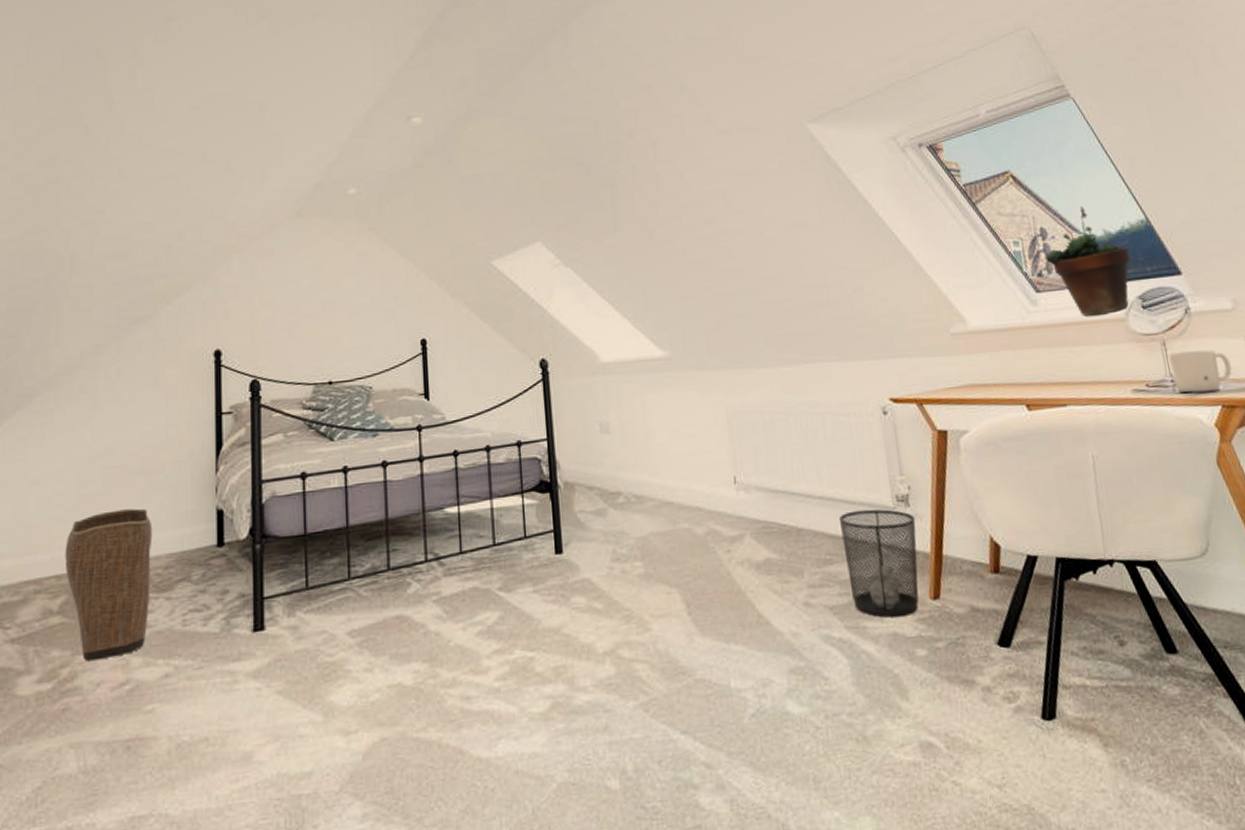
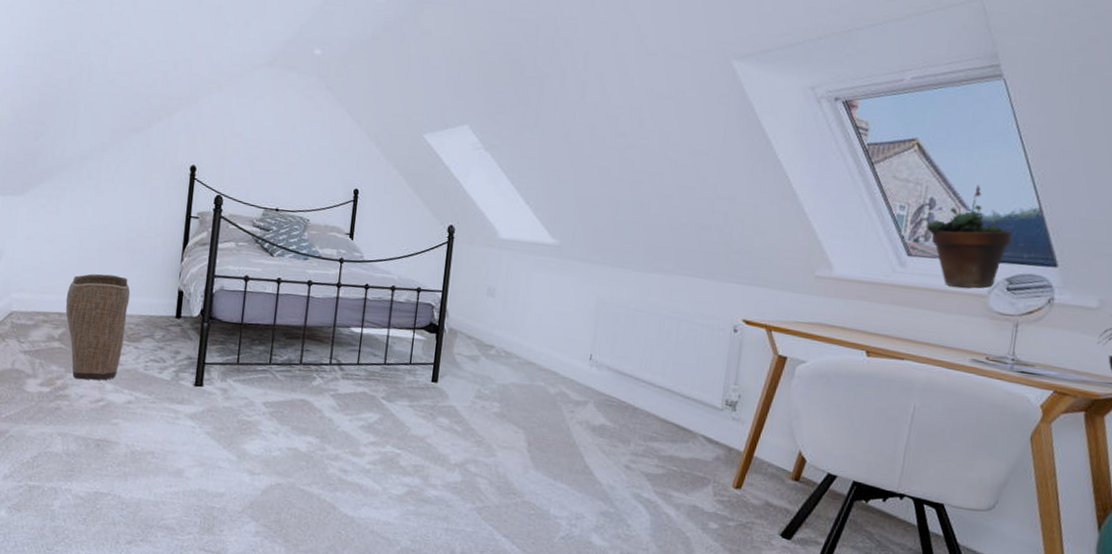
waste bin: present [838,509,919,618] -> none [666,403,738,496]
mug: present [1168,349,1232,394] -> none [1014,335,1077,377]

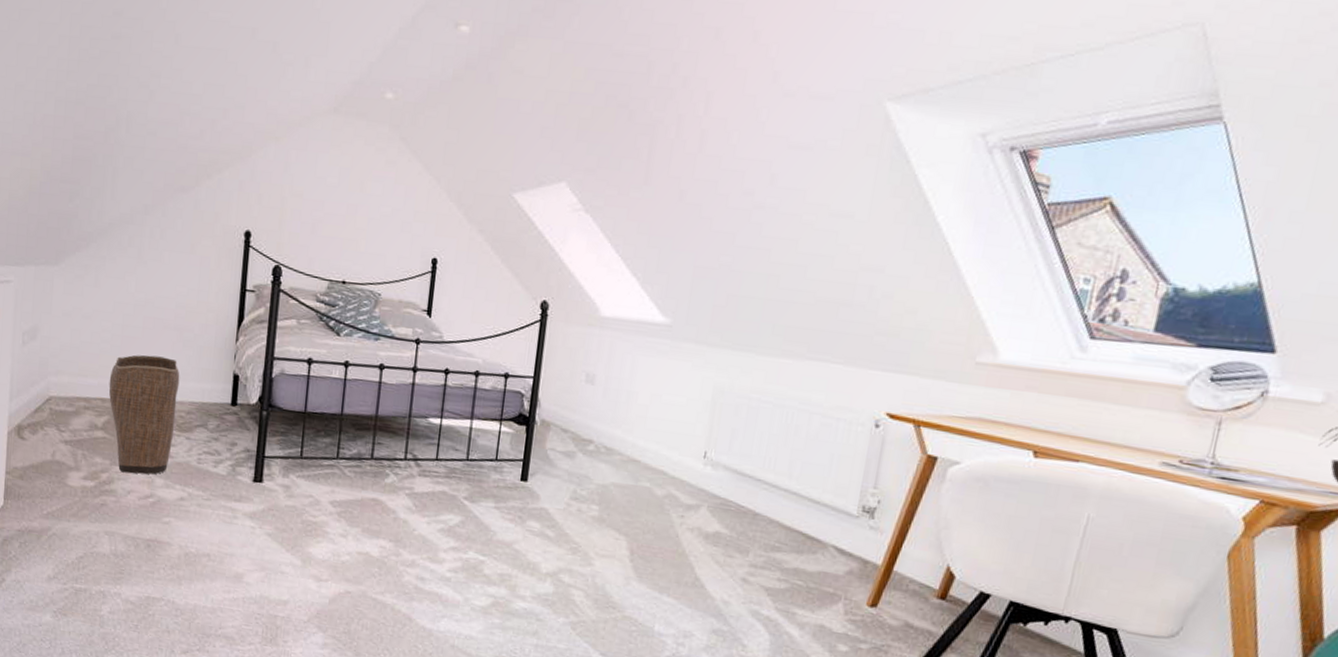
succulent plant: present [925,185,1012,289] -> none [1114,253,1222,379]

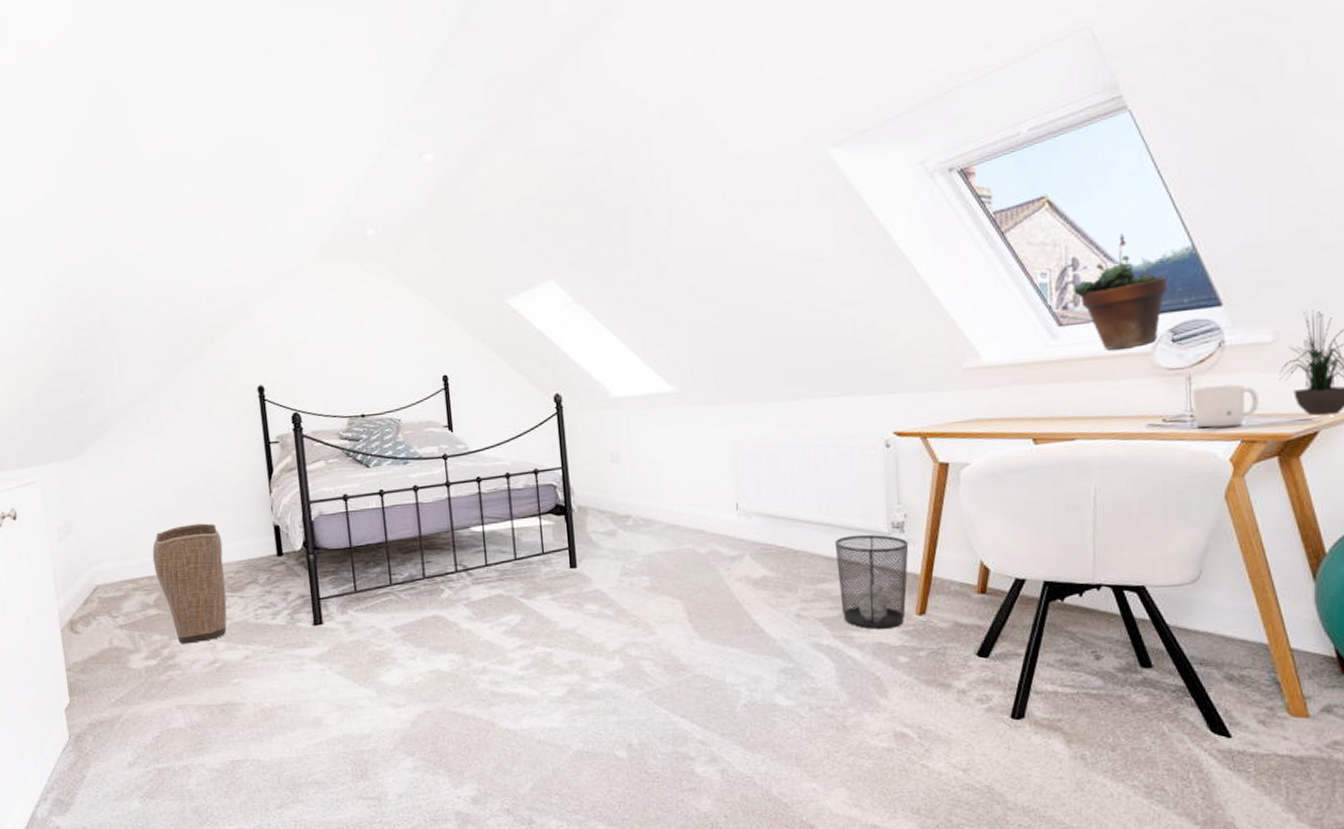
waste bin: none [790,509,876,614] -> present [834,534,909,629]
succulent plant: none [1114,253,1222,379] -> present [1072,233,1167,350]
mug: none [1214,434,1292,485] -> present [1192,384,1259,428]

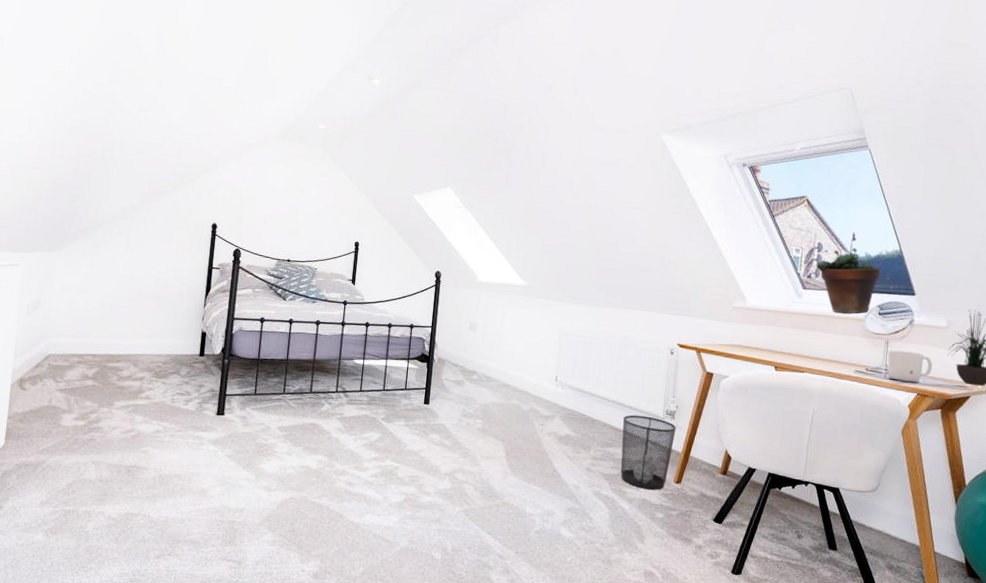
laundry basket: present [152,523,227,644] -> none [99,319,159,414]

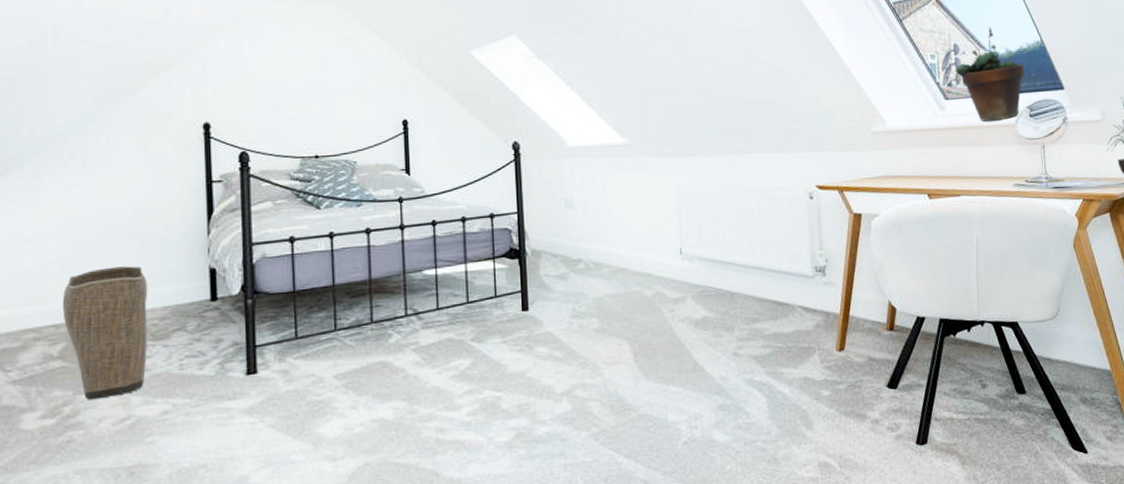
laundry basket: none [99,319,159,414] -> present [62,266,148,400]
waste bin: present [621,414,676,490] -> none [766,277,830,365]
mug: present [887,350,933,383] -> none [1046,153,1094,189]

